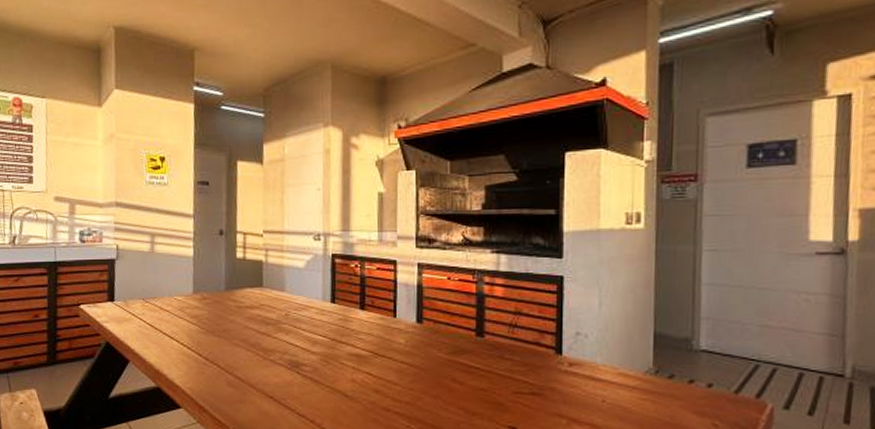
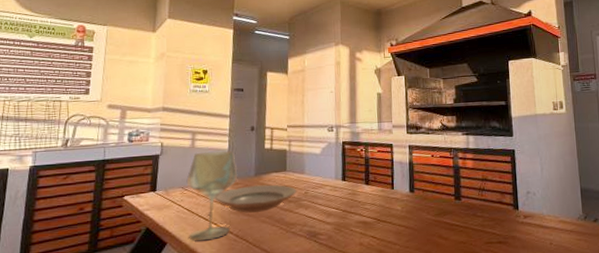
wine glass: none [147,258,206,362] -> present [186,151,238,241]
plate: none [179,302,276,334] -> present [214,184,297,213]

